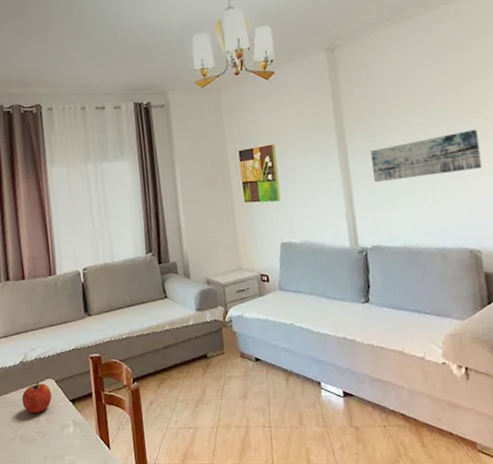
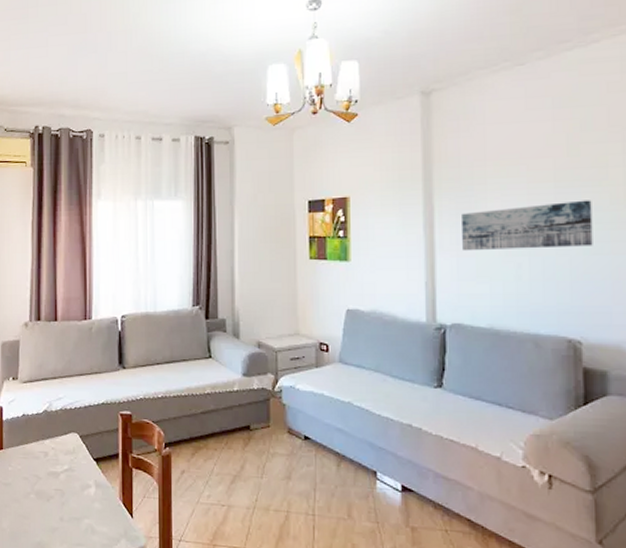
apple: present [22,381,52,414] -> none [42,434,75,469]

